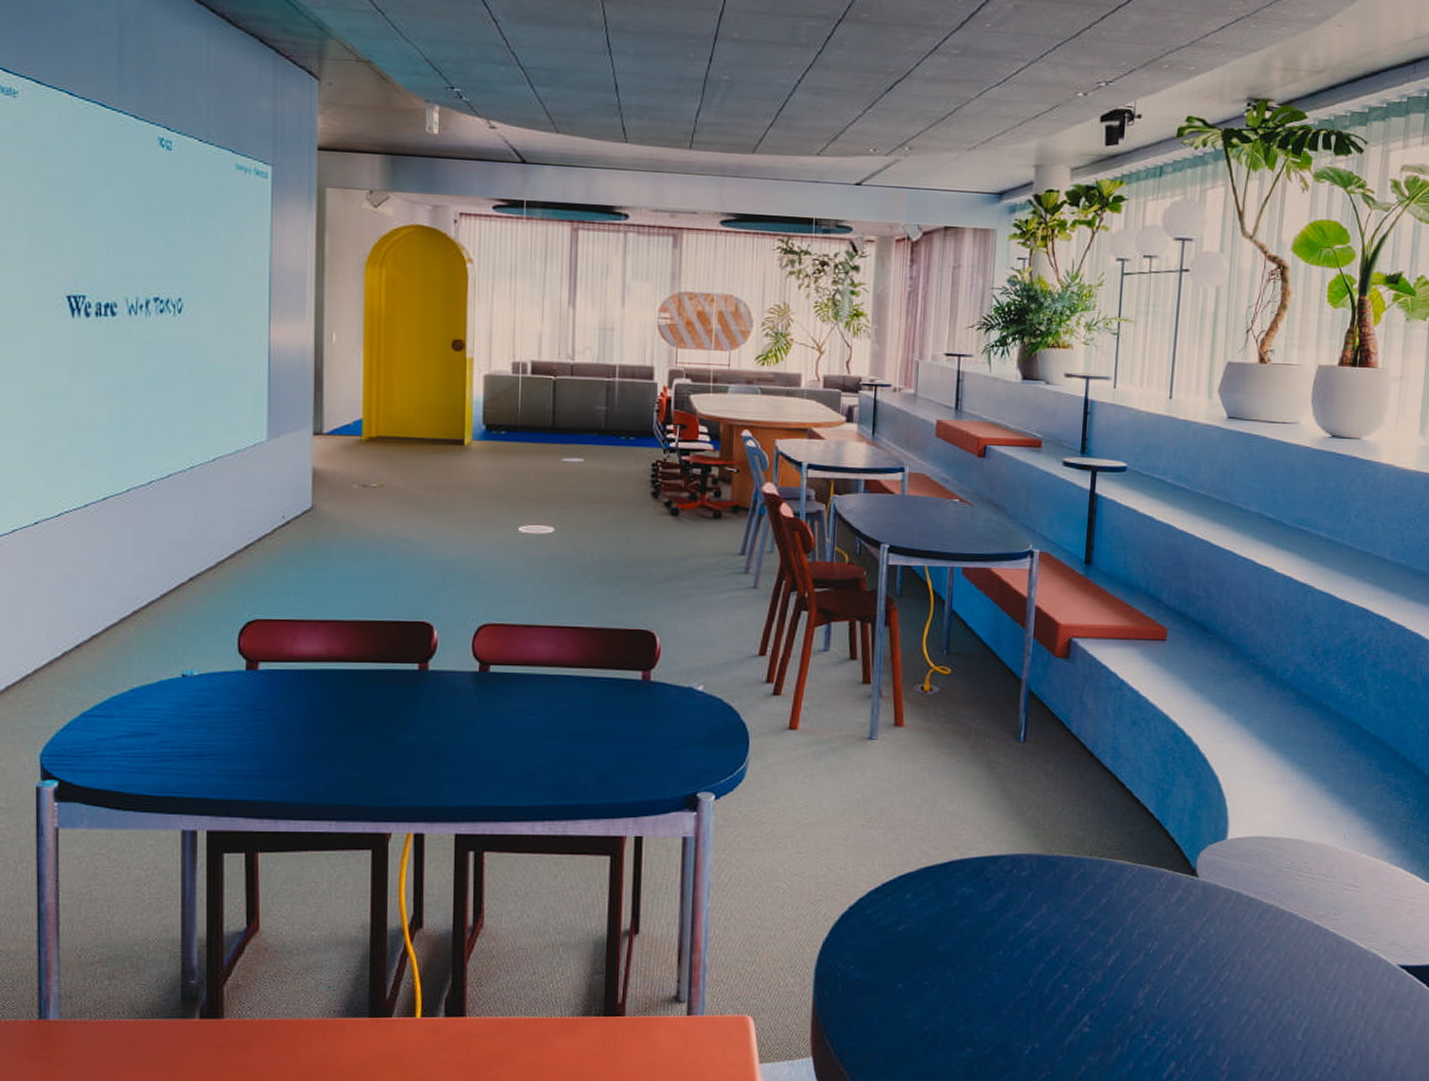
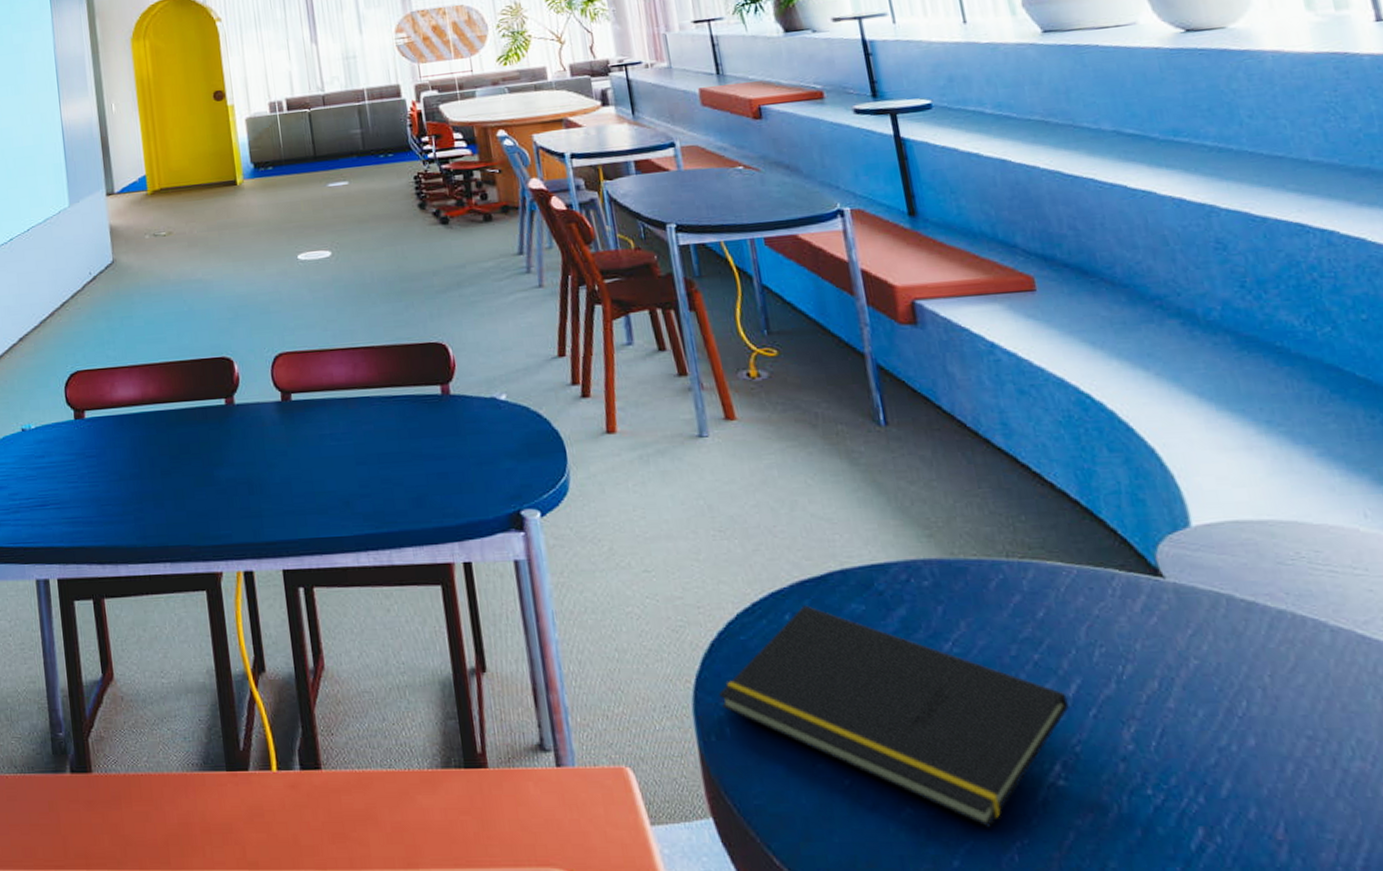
notepad: none [839,887,1107,1063] -> present [719,605,1069,828]

